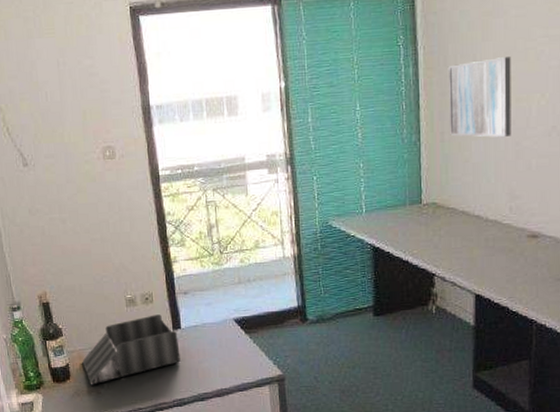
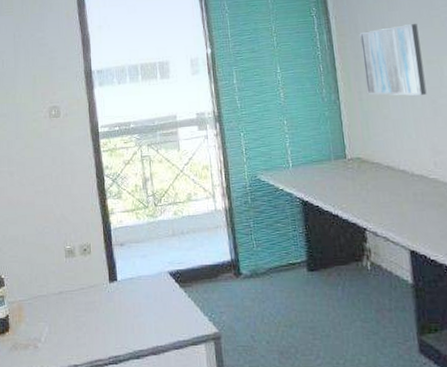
desk organizer: present [82,314,181,385] -> none [21,266,117,338]

